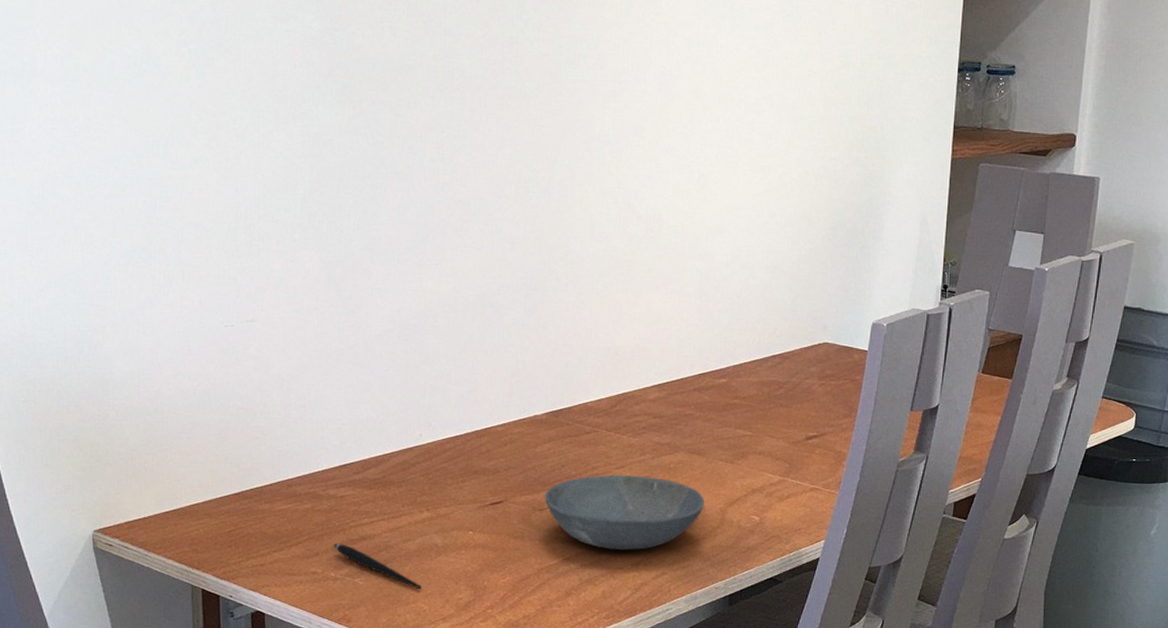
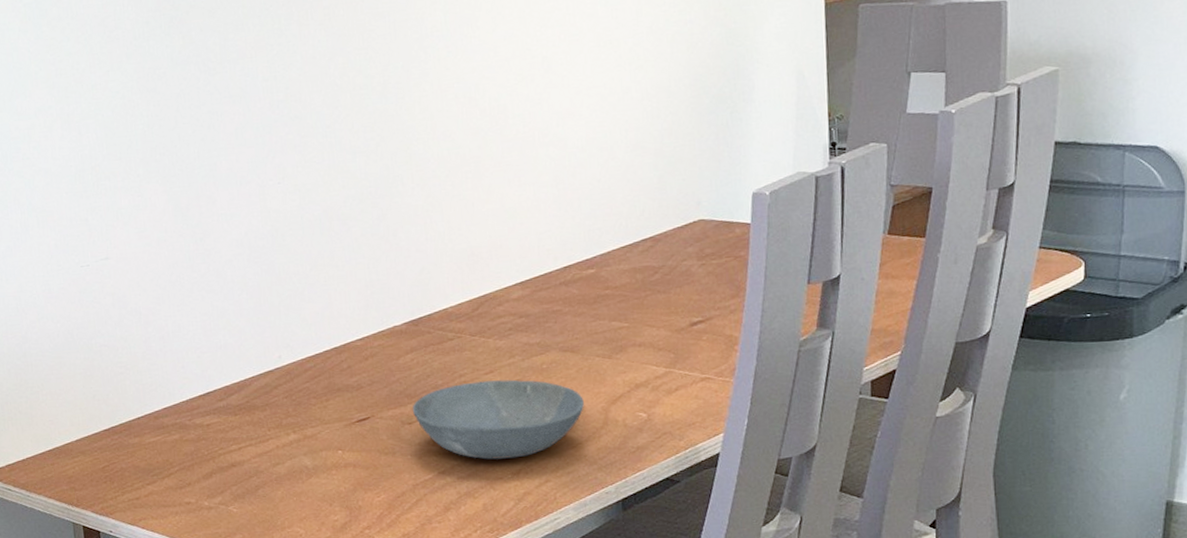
pen: present [334,544,421,590] -> none [204,472,296,514]

